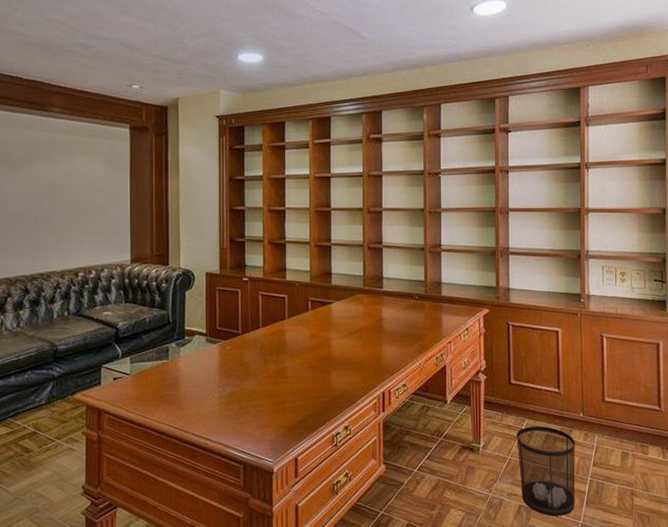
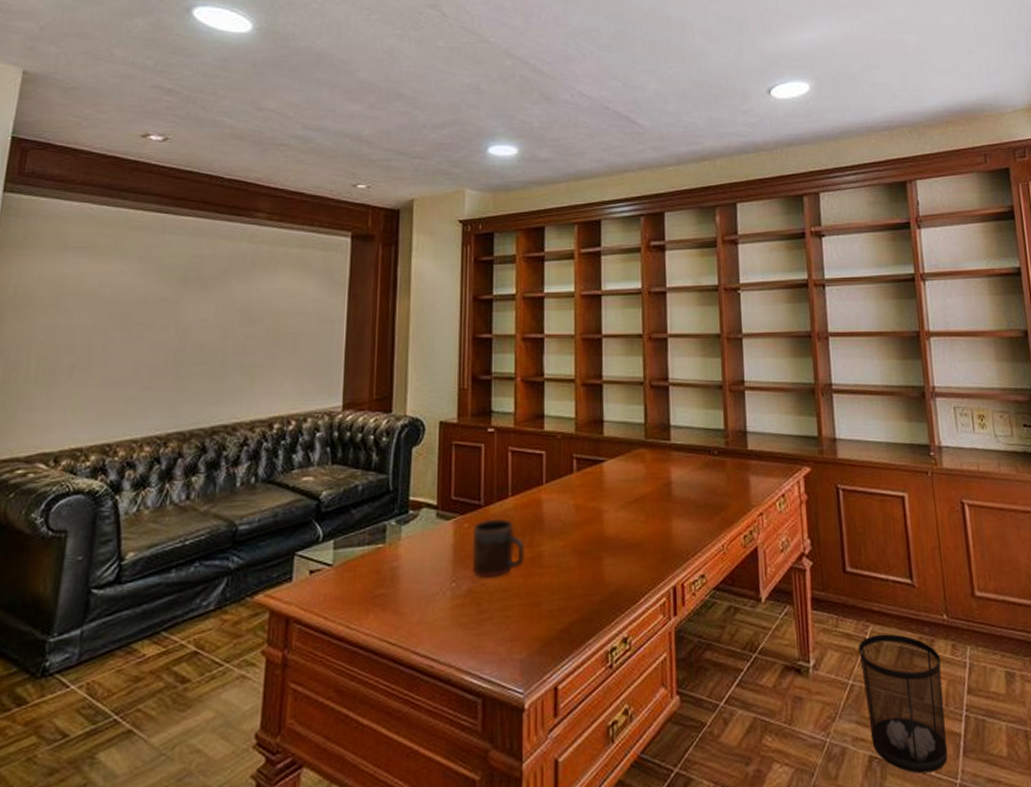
mug: none [233,343,273,384] -> present [472,518,525,578]

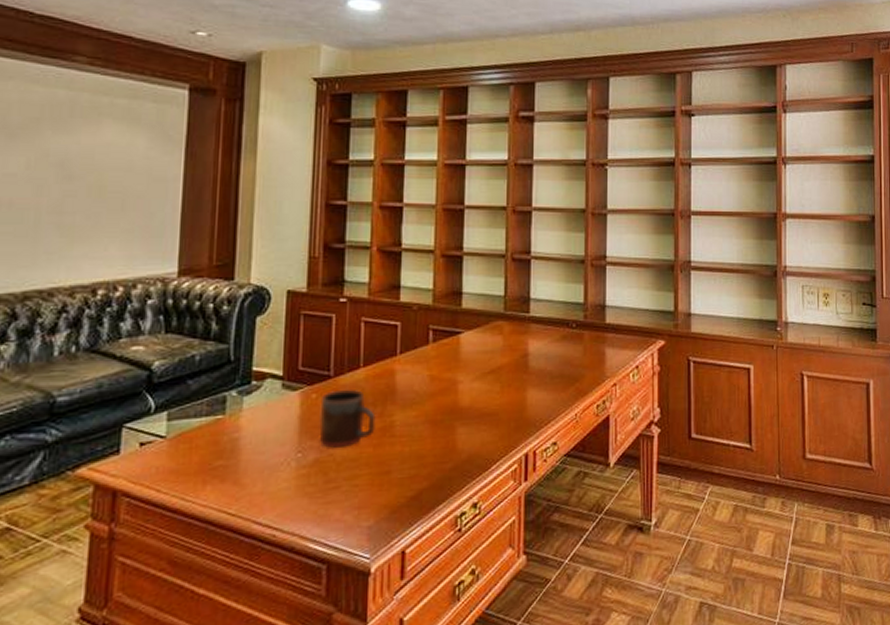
waste bin: present [858,633,948,774] -> none [697,493,771,616]

